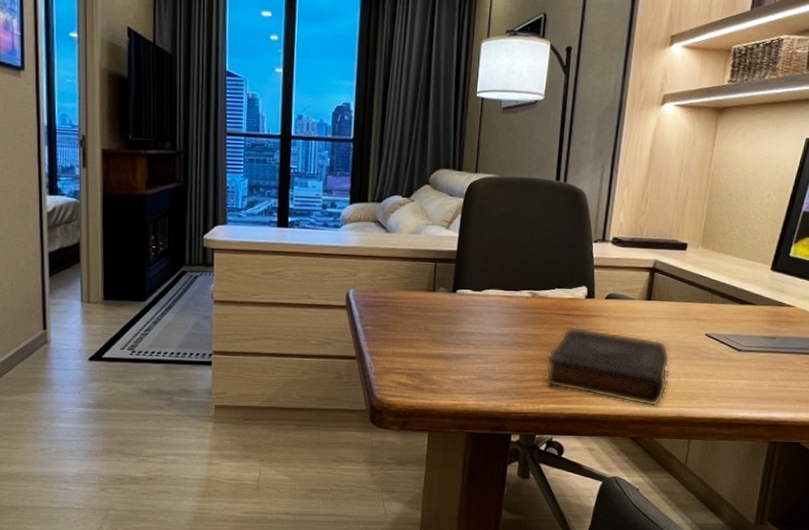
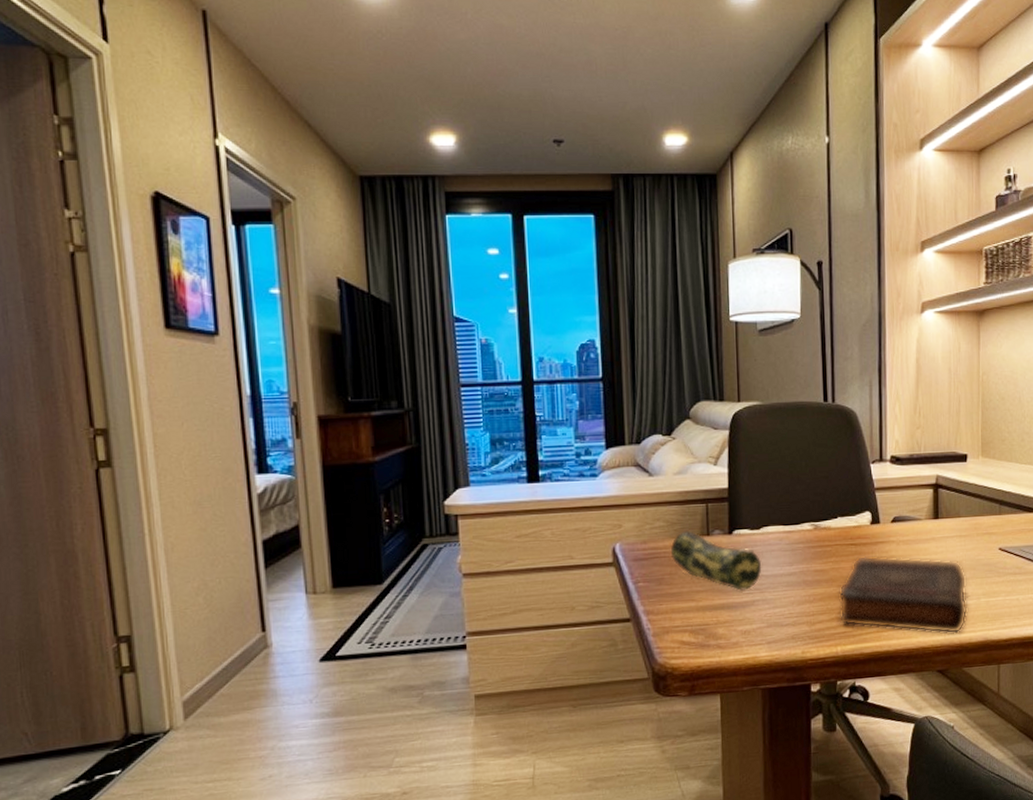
pencil case: none [398,284,480,344] -> present [671,530,762,591]

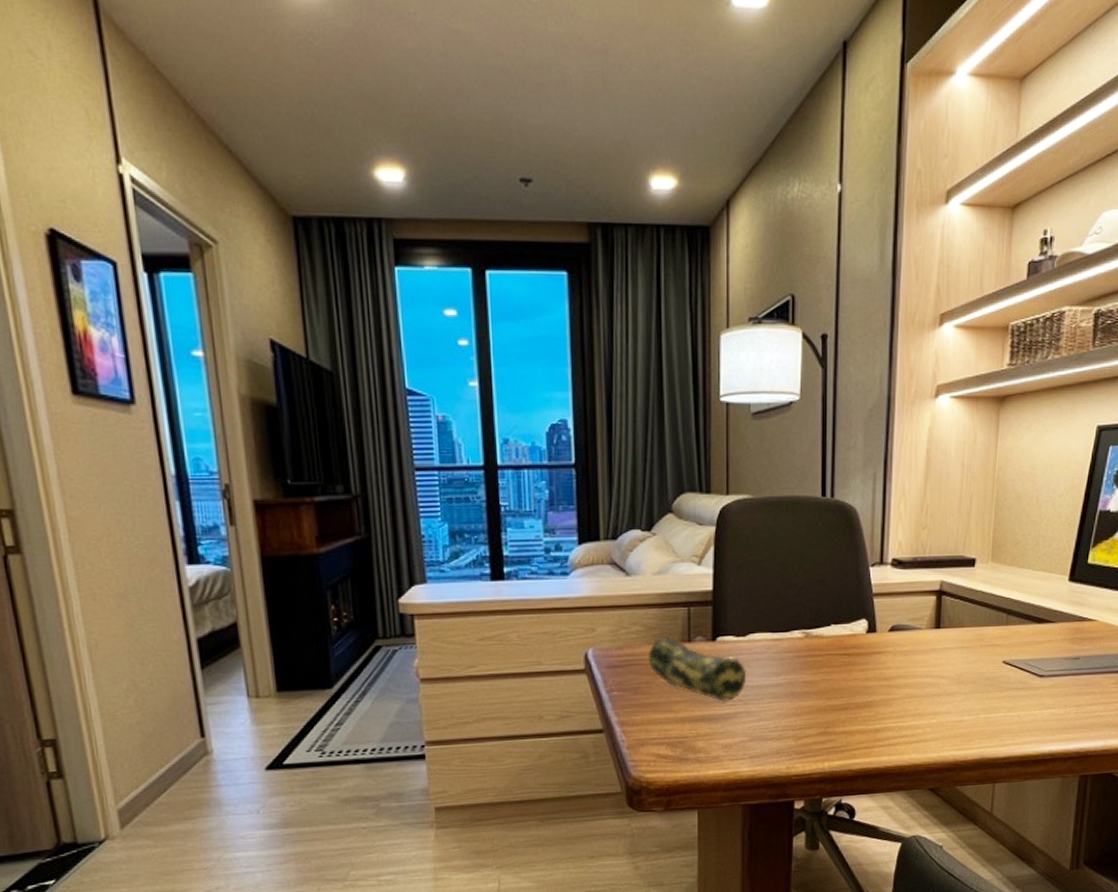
book: present [838,555,969,635] -> none [827,666,966,752]

